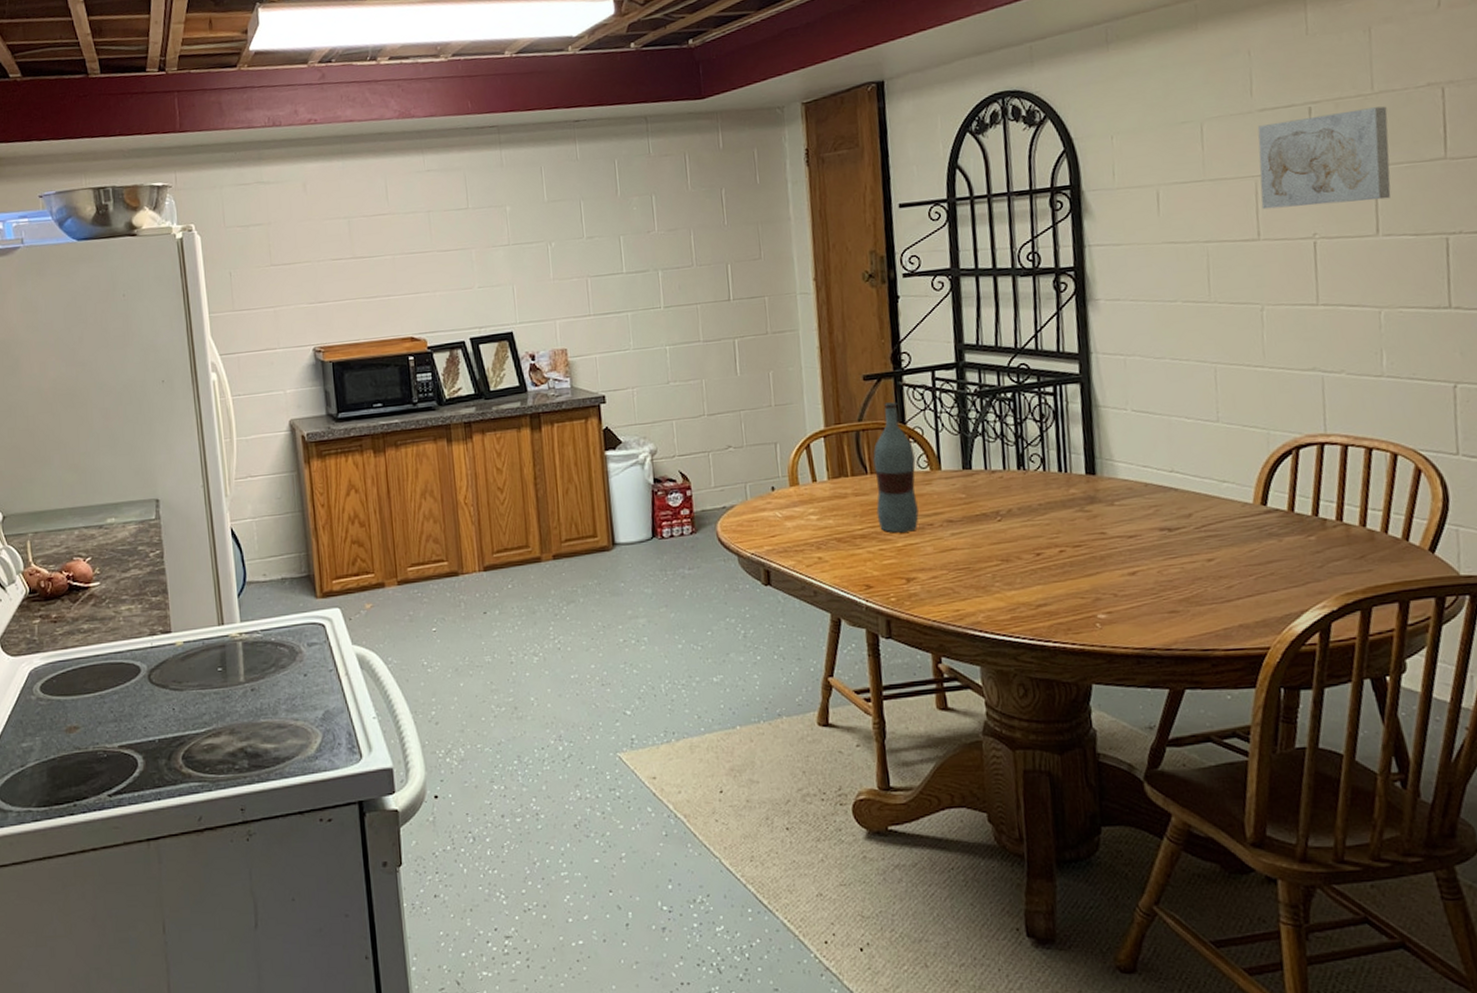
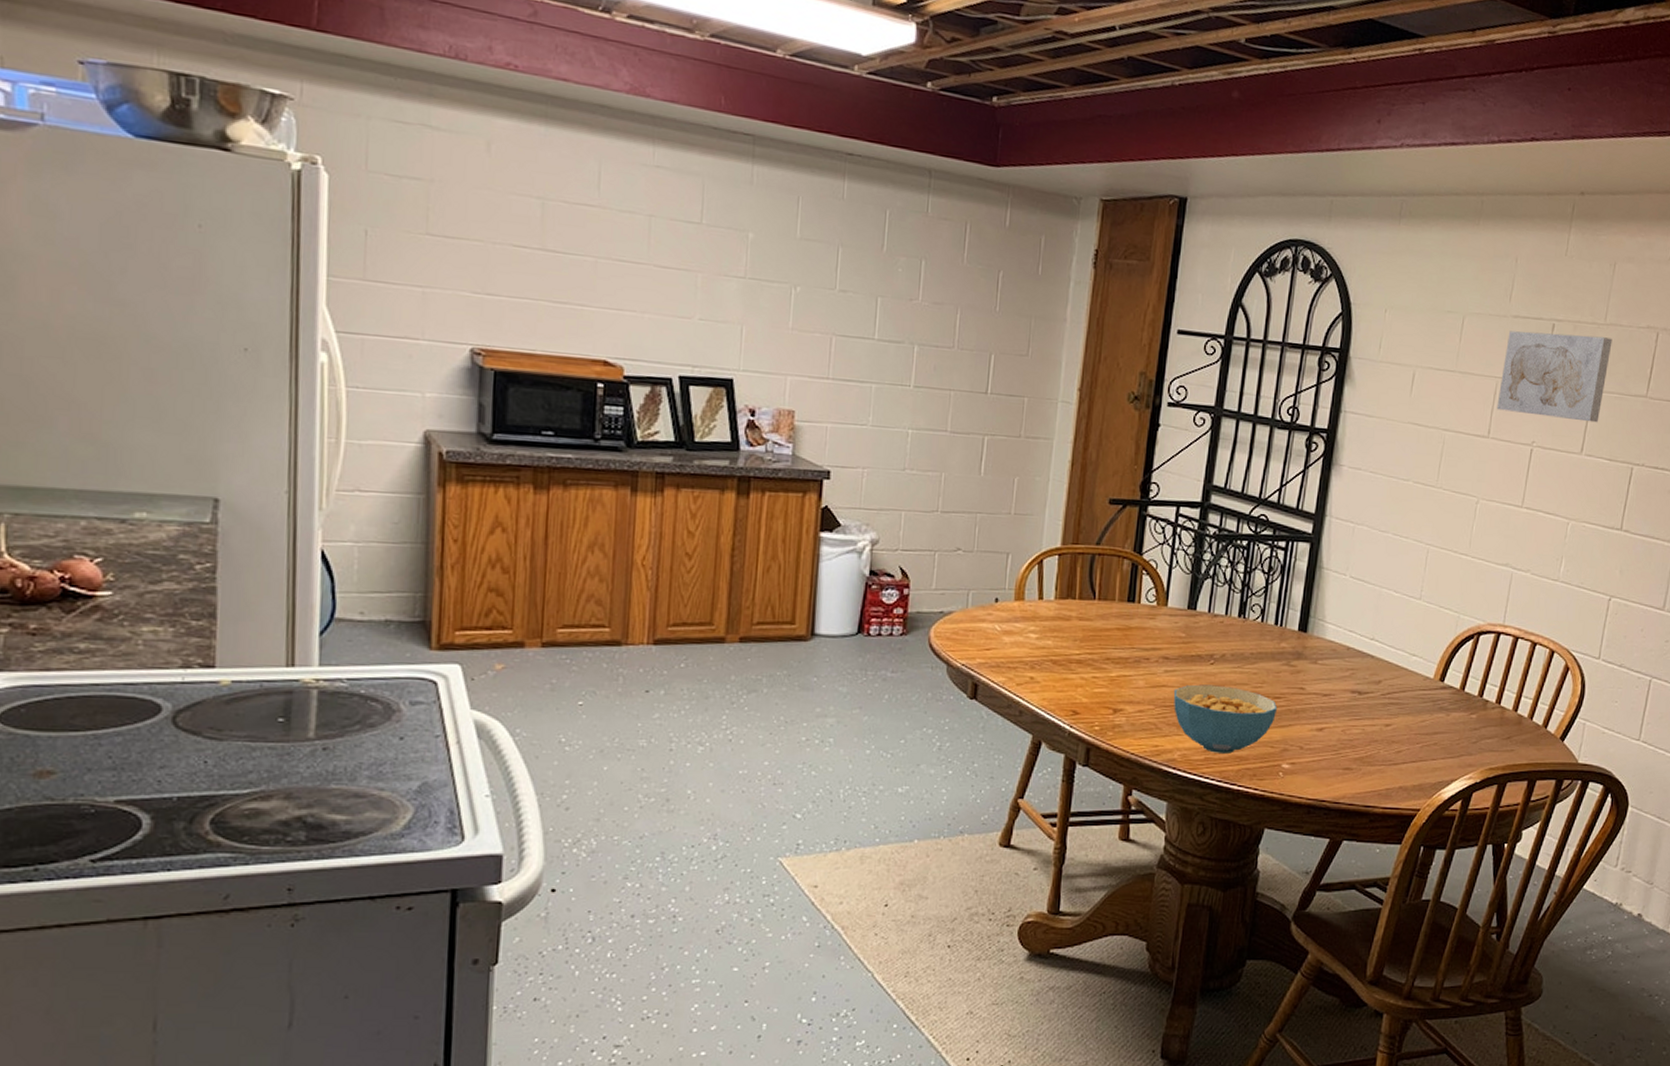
bottle: present [873,402,919,533] -> none [1096,530,1145,663]
cereal bowl: none [964,541,1080,611] -> present [1173,684,1278,754]

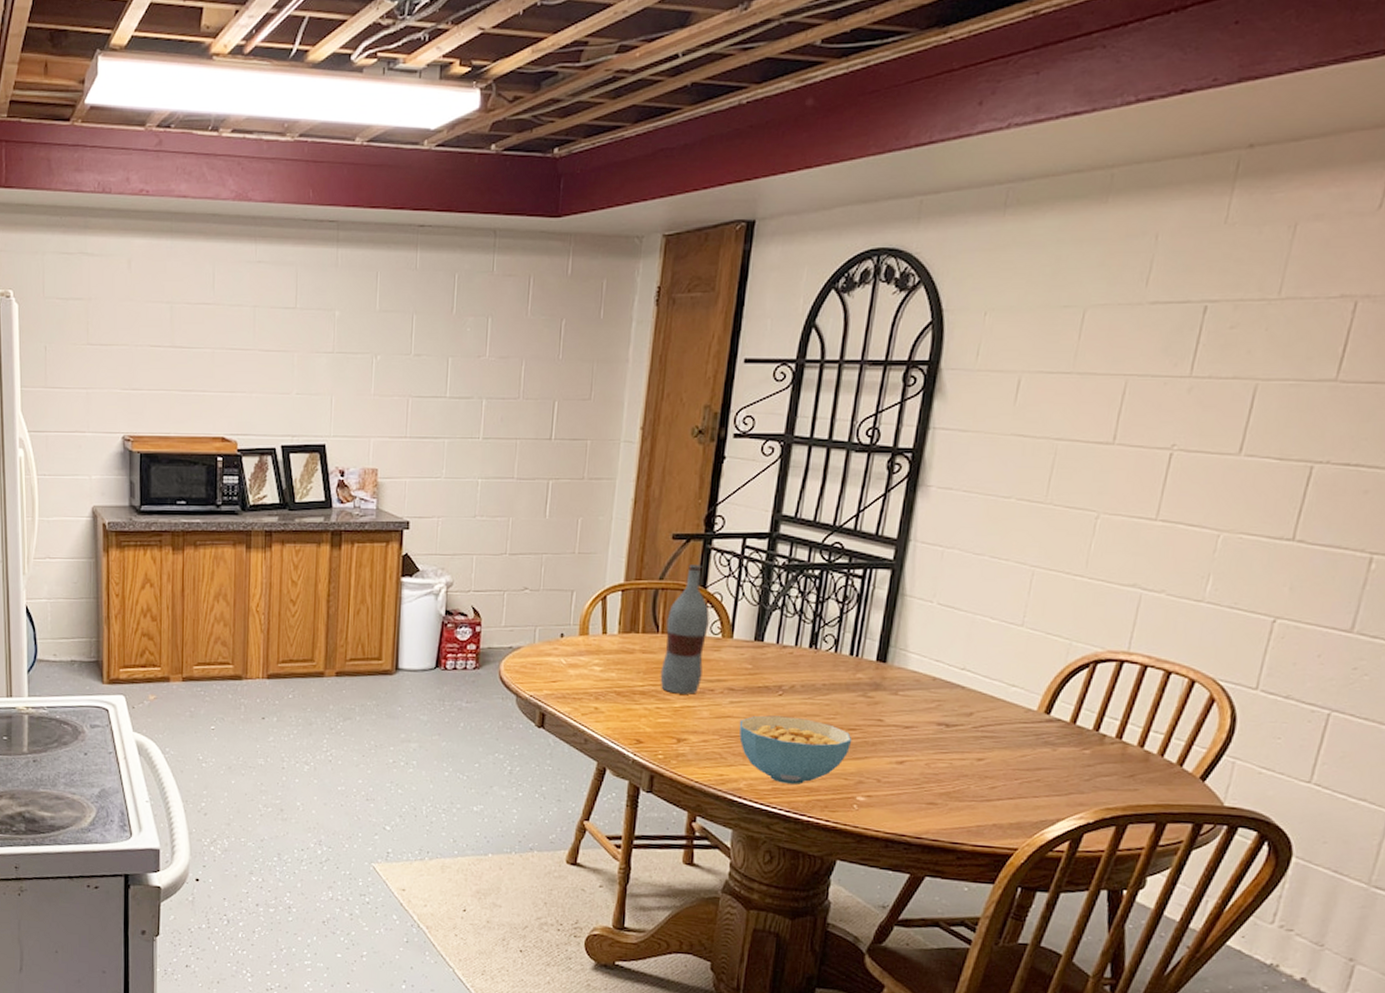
bottle: none [1096,530,1145,663] -> present [660,564,710,695]
wall art: present [1496,331,1613,423] -> none [1125,315,1289,417]

